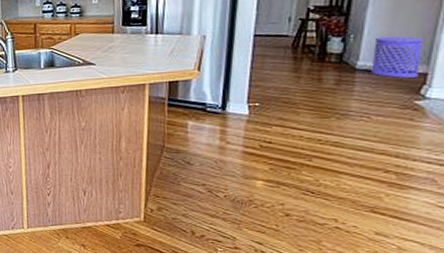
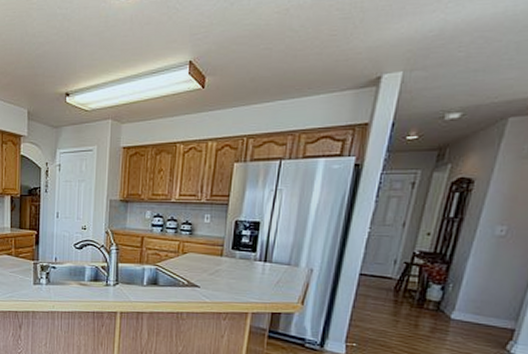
waste bin: present [371,36,423,78] -> none [464,289,515,332]

